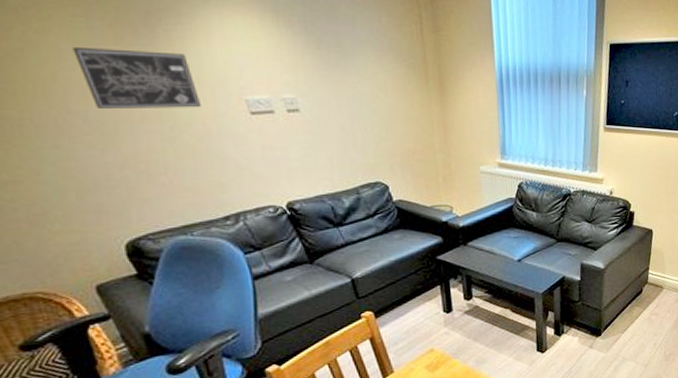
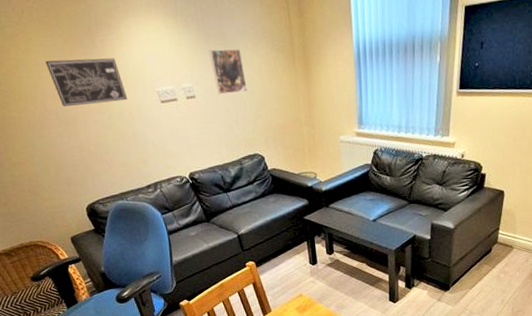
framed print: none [320,58,369,110] -> present [209,48,247,95]

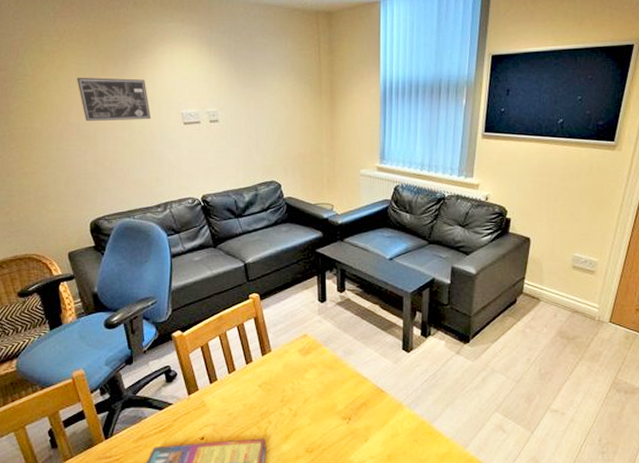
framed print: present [209,48,247,95] -> none [238,78,271,121]

